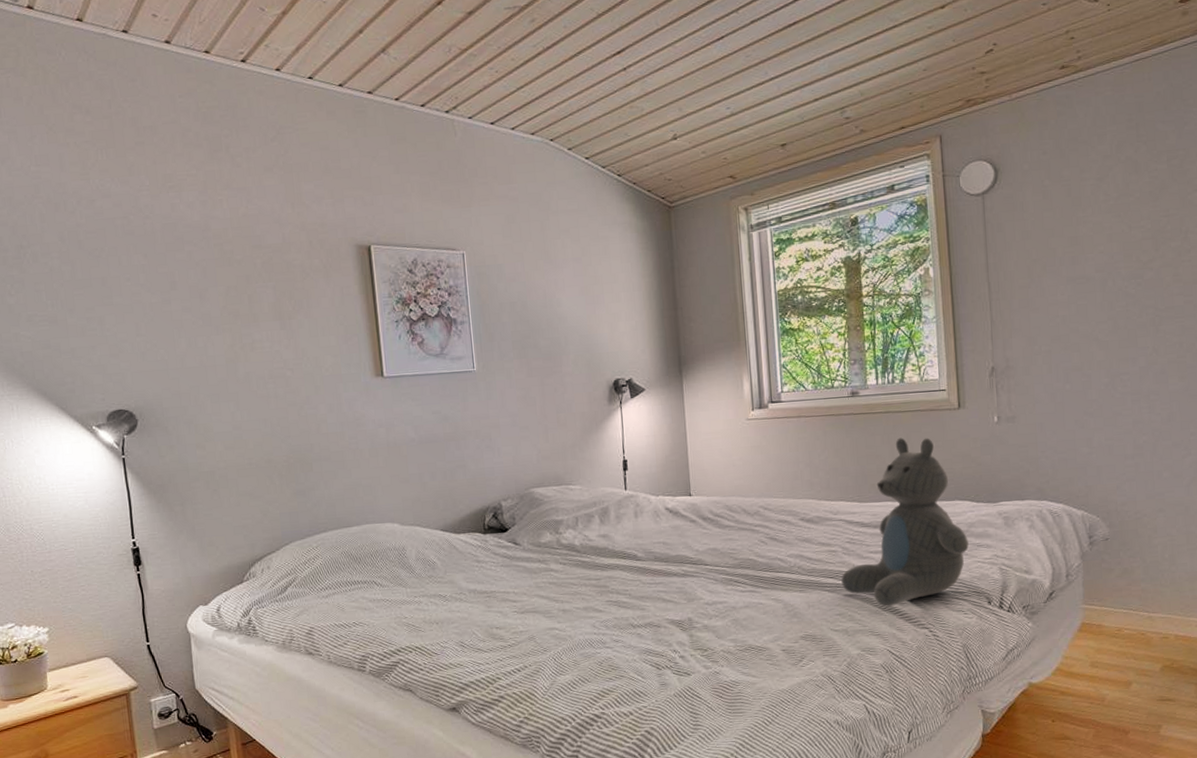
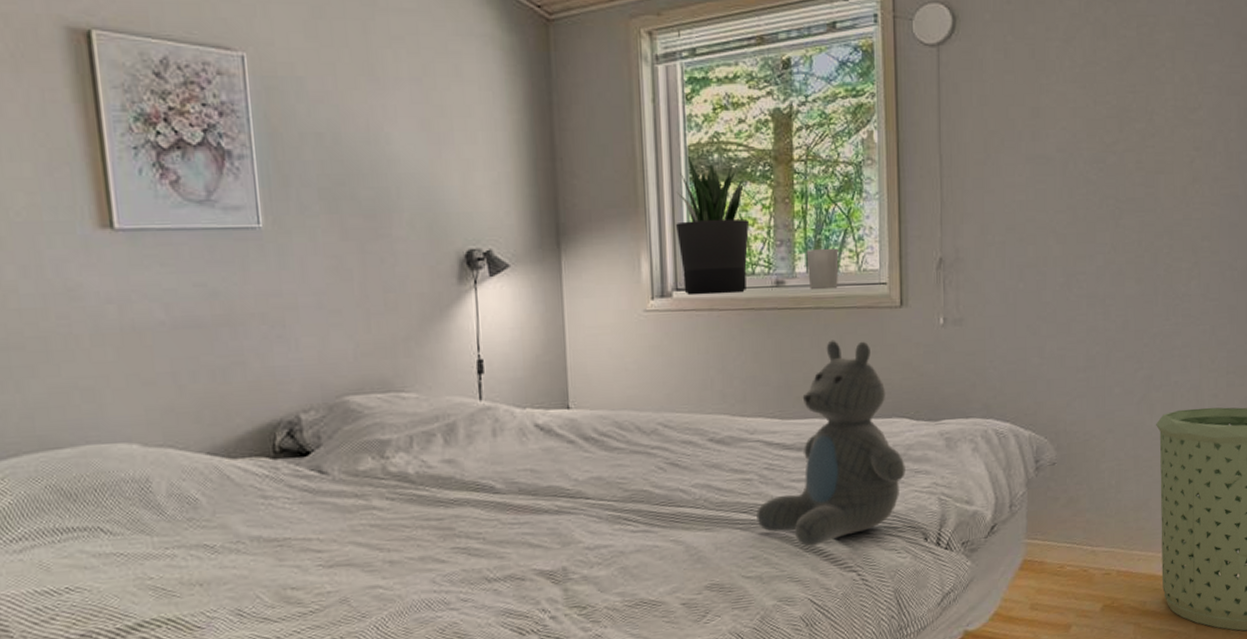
planter: none [769,298,828,407] -> present [676,155,749,296]
candle holder: none [875,363,904,398] -> present [806,248,839,290]

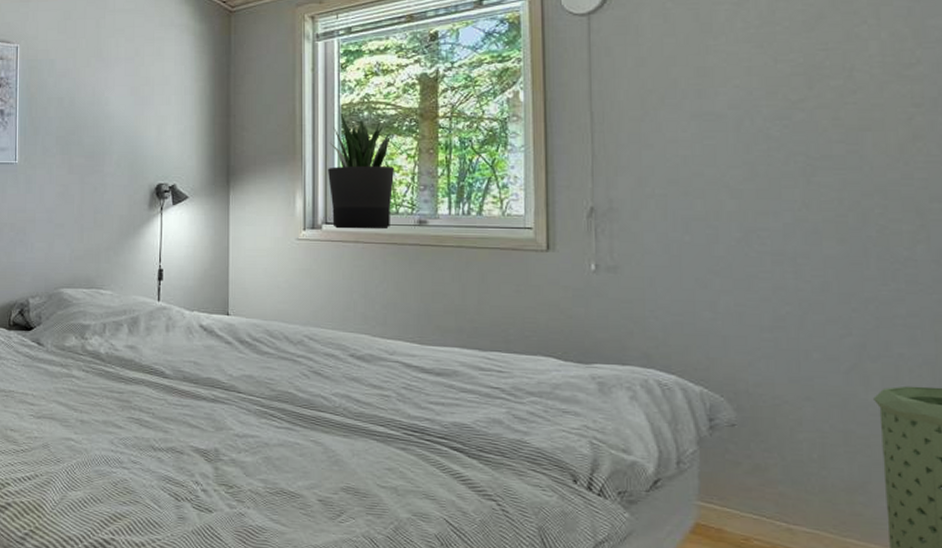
teddy bear: present [756,340,905,547] -> none [393,276,552,469]
candle holder: present [806,248,839,290] -> none [449,193,482,231]

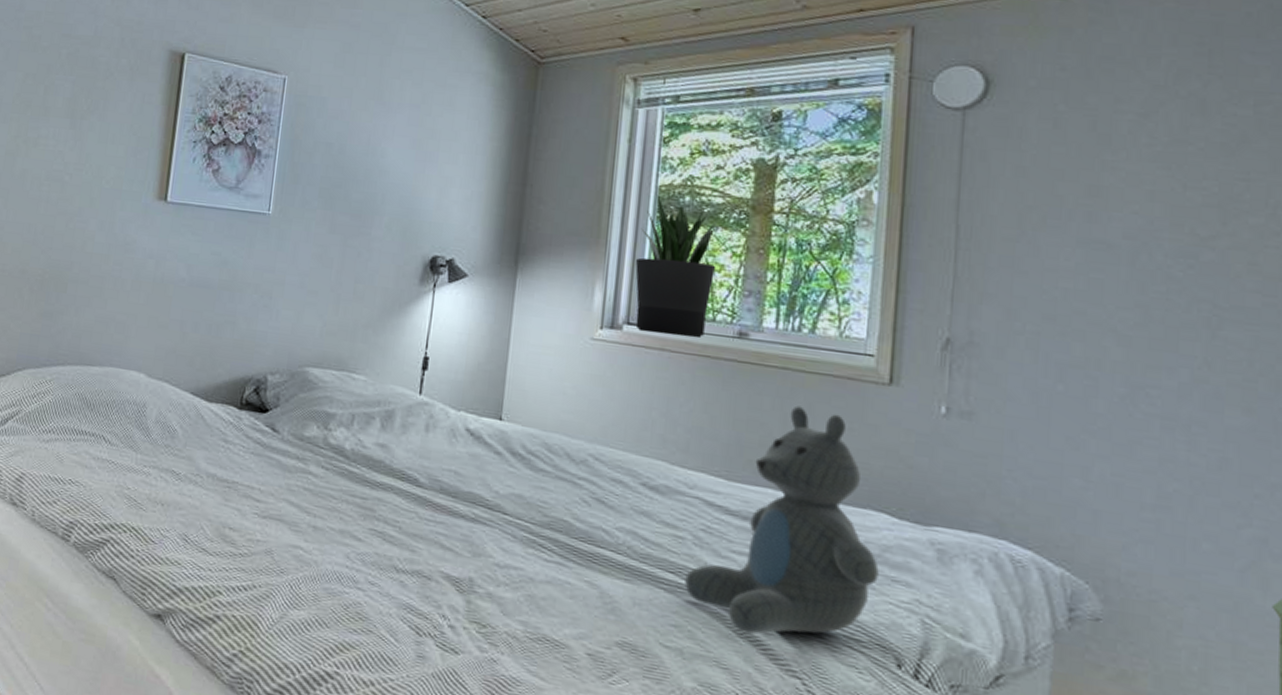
teddy bear: none [393,276,552,469] -> present [685,405,879,635]

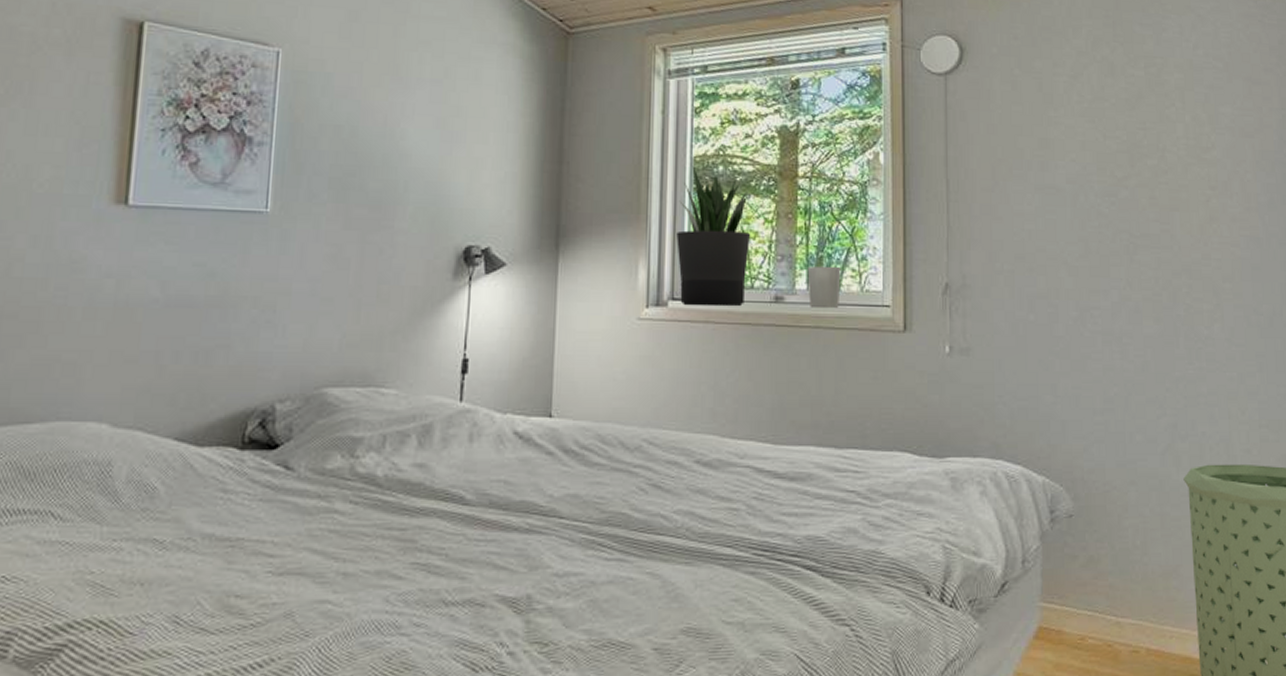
teddy bear: present [685,405,879,635] -> none [742,362,906,592]
candle holder: none [777,305,817,352] -> present [807,265,841,309]

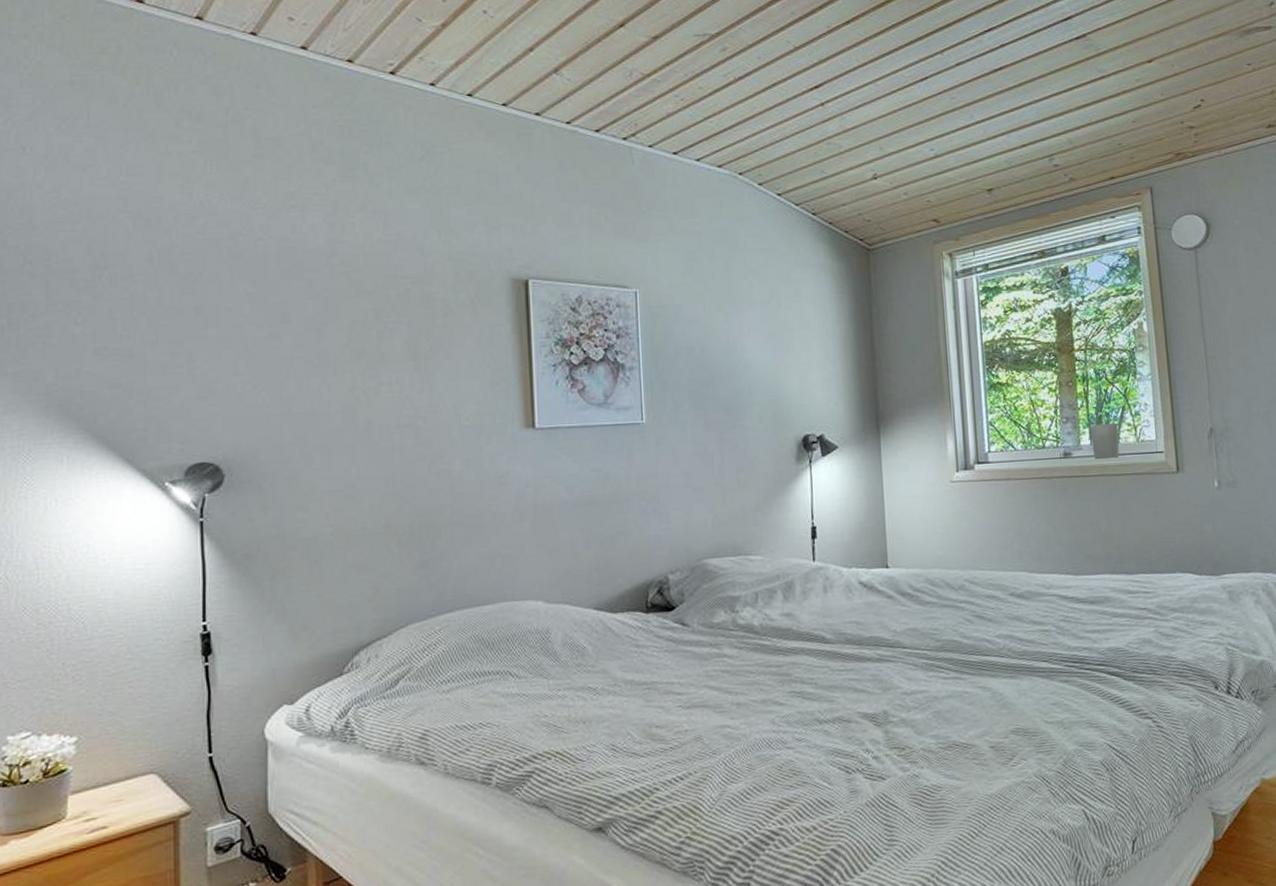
planter: present [676,166,750,307] -> none [975,350,1039,468]

